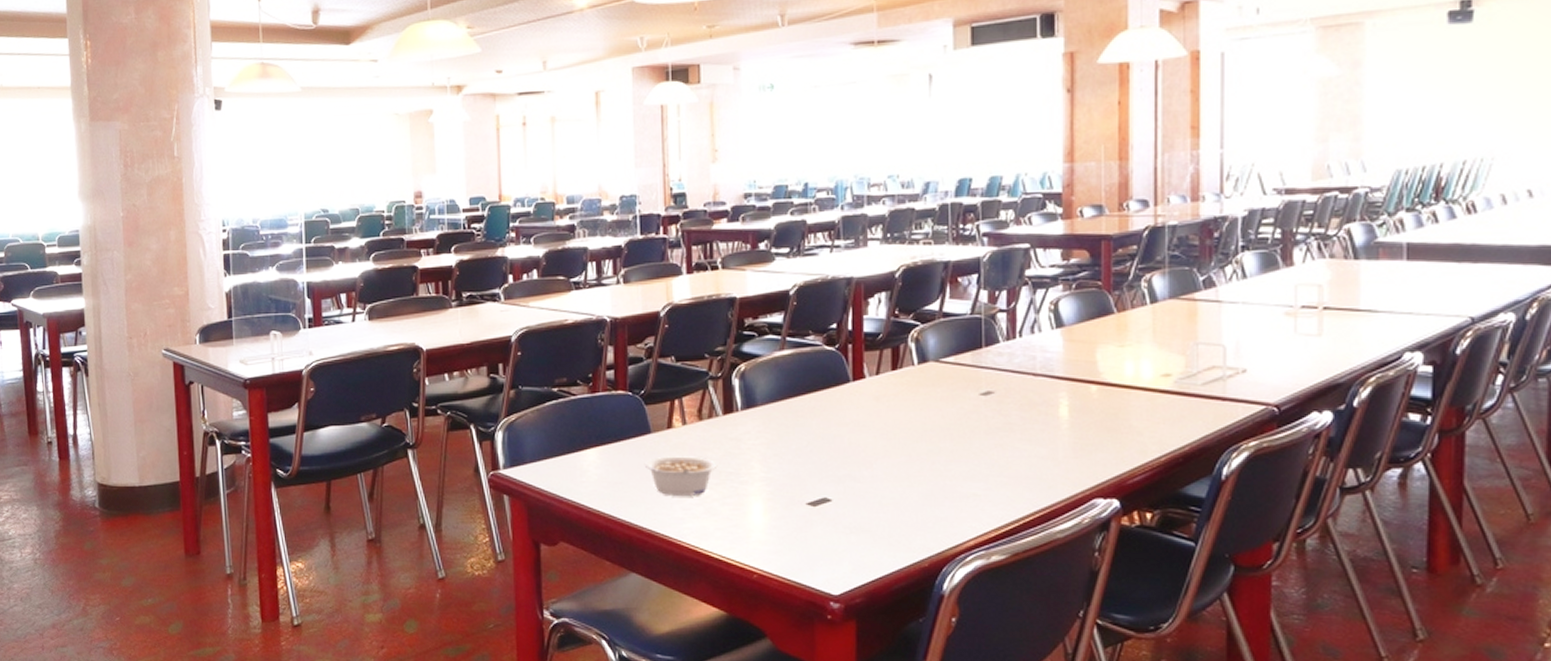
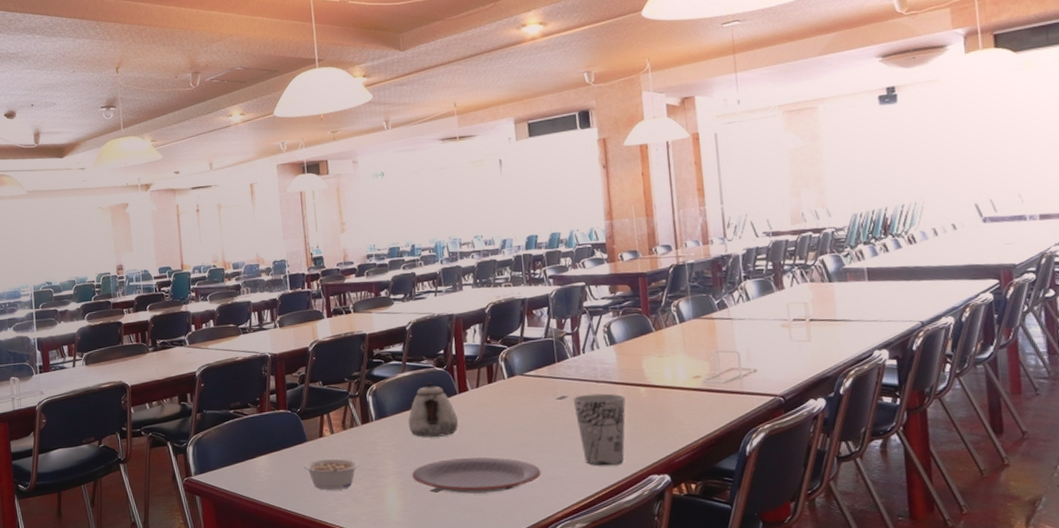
teapot: none [783,365,848,435] -> present [408,382,458,437]
plate: none [784,465,952,511] -> present [412,457,541,494]
cup: none [1001,390,1070,484] -> present [573,393,626,466]

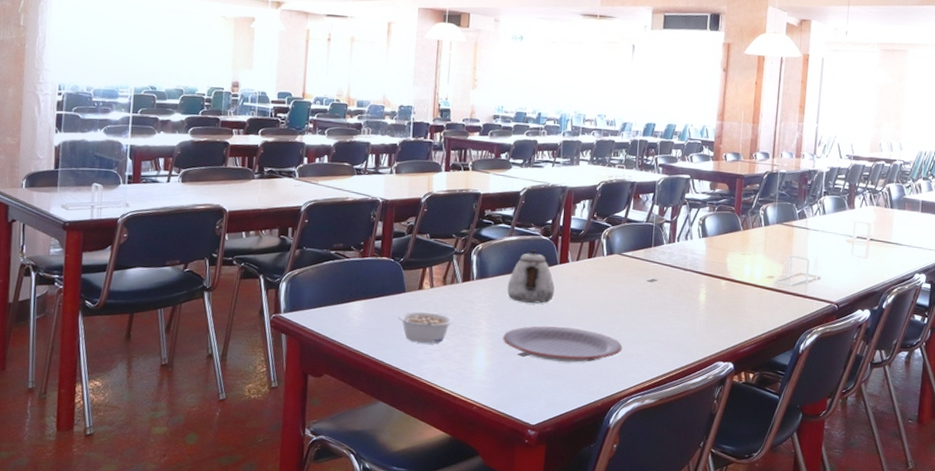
cup: present [573,393,626,466] -> none [661,280,707,349]

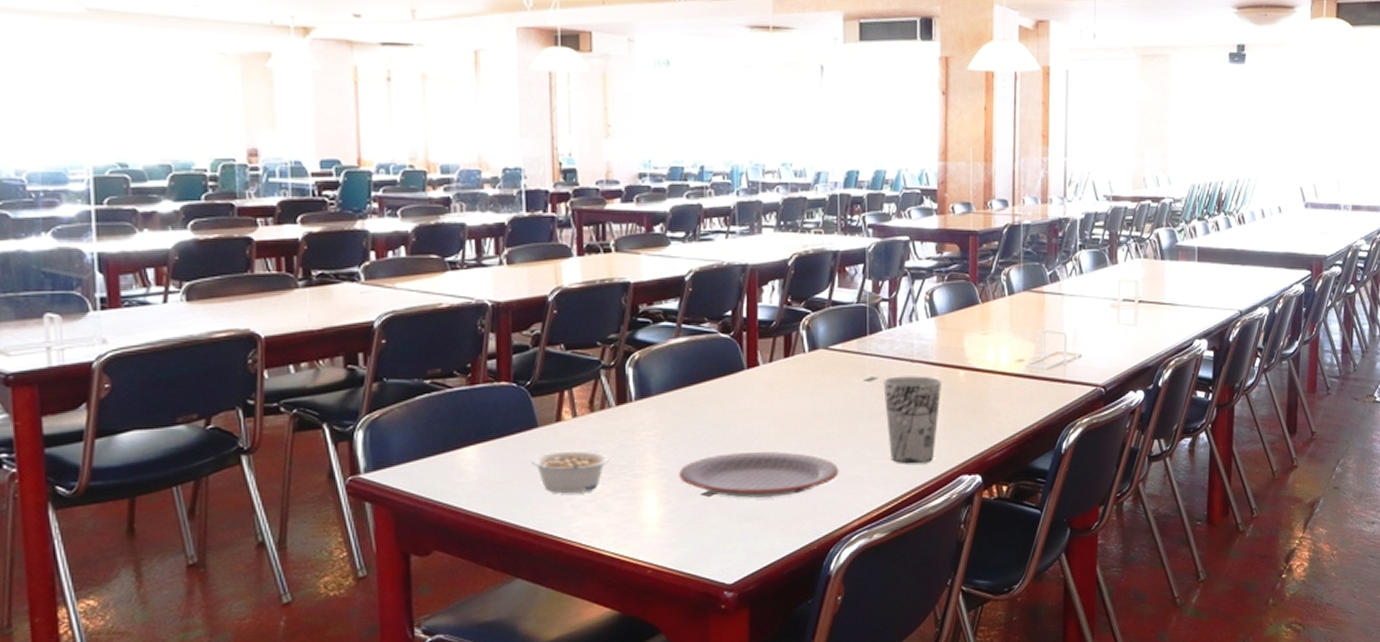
teapot: present [507,249,555,303] -> none [678,353,743,425]
cup: none [661,280,707,349] -> present [883,376,942,464]

